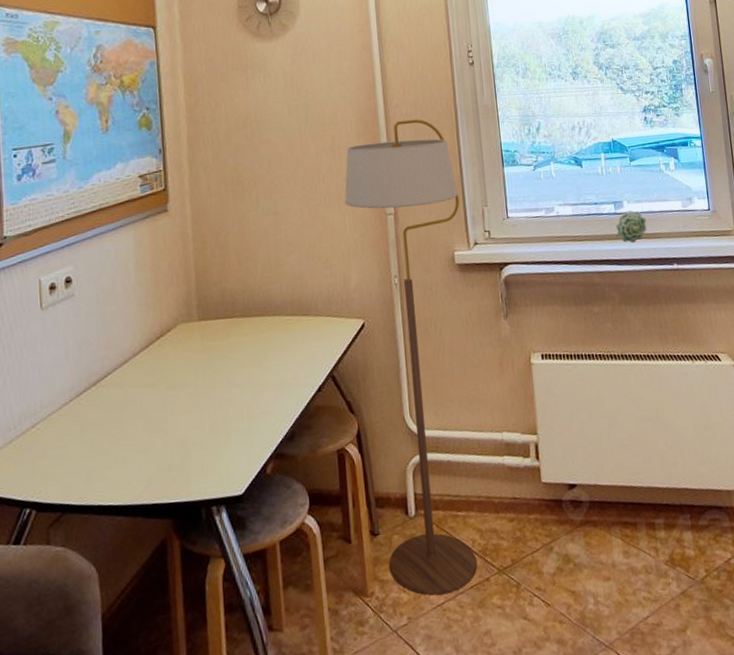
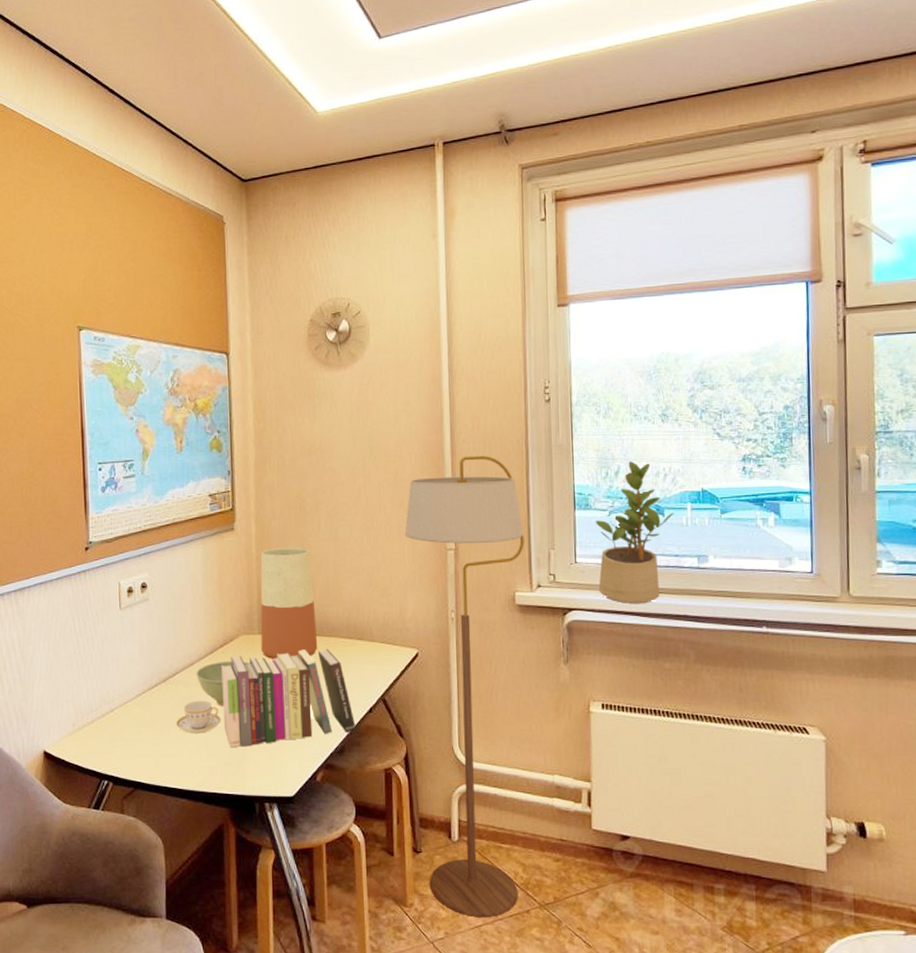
teacup: none [108,401,160,440] -> present [175,700,221,734]
bowl: none [130,352,191,405] -> present [196,661,251,706]
books: none [158,329,306,449] -> present [221,649,356,747]
vase: none [197,224,262,346] -> present [260,547,318,659]
potted plant: none [523,117,591,253] -> present [596,461,674,604]
succulent plant: present [615,210,648,244] -> none [697,565,735,601]

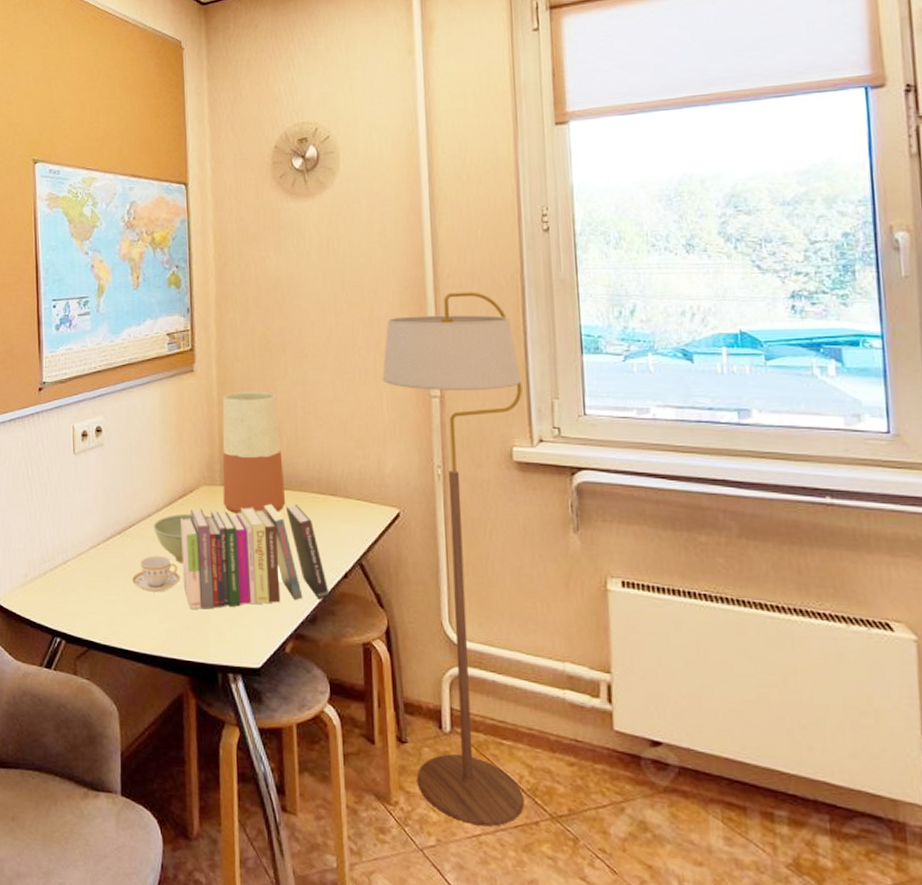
potted plant: present [596,461,674,604] -> none [608,298,706,465]

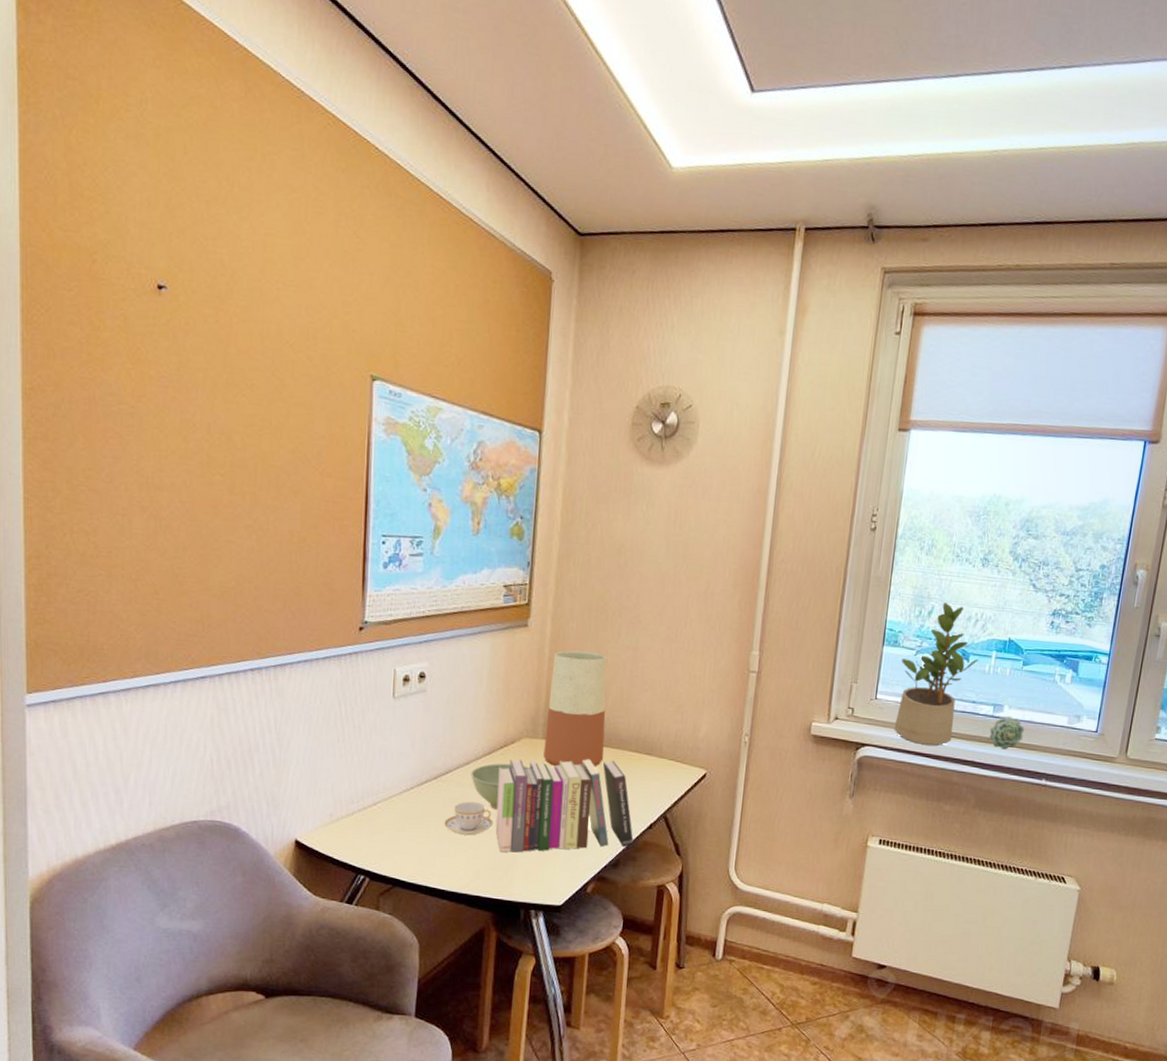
floor lamp: present [382,291,524,826] -> none [687,577,830,1032]
potted plant: none [608,298,706,465] -> present [893,602,979,746]
succulent plant: none [737,421,788,464] -> present [988,715,1025,751]

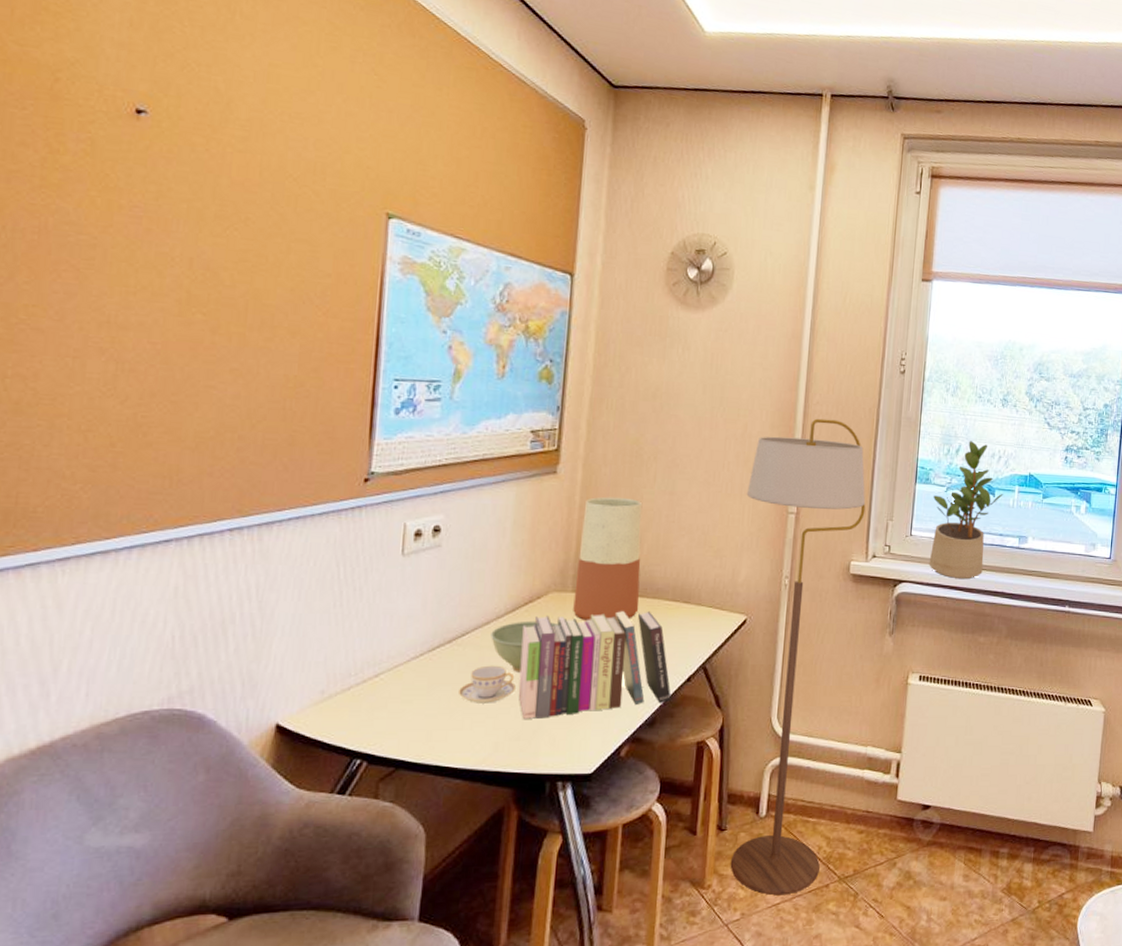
floor lamp: none [687,577,830,1032] -> present [730,418,866,895]
succulent plant: present [988,715,1025,751] -> none [1015,546,1048,580]

